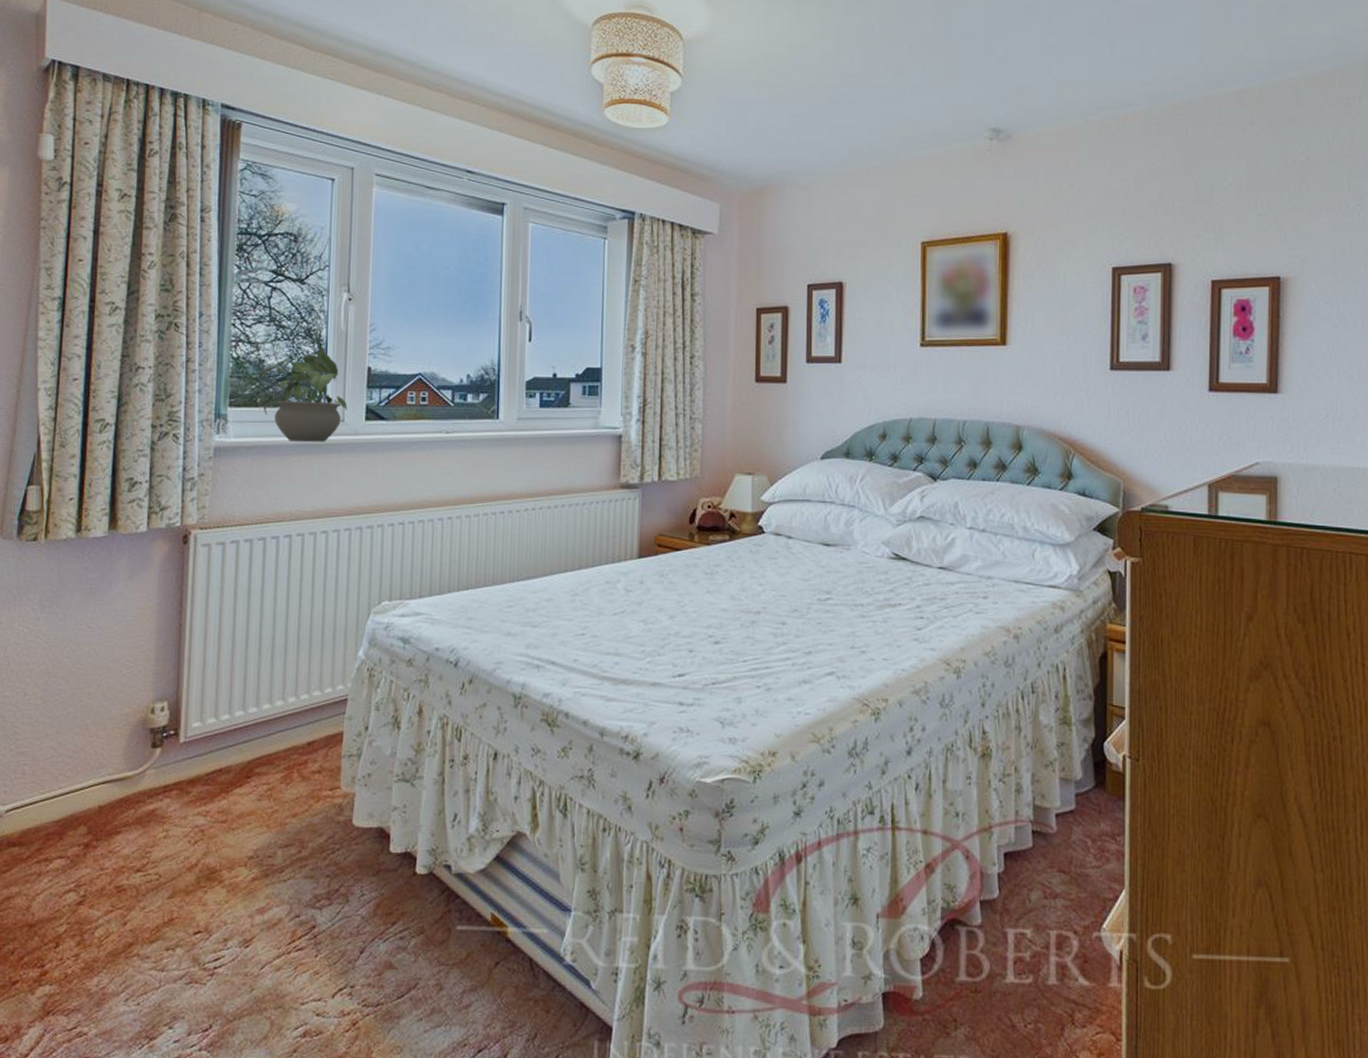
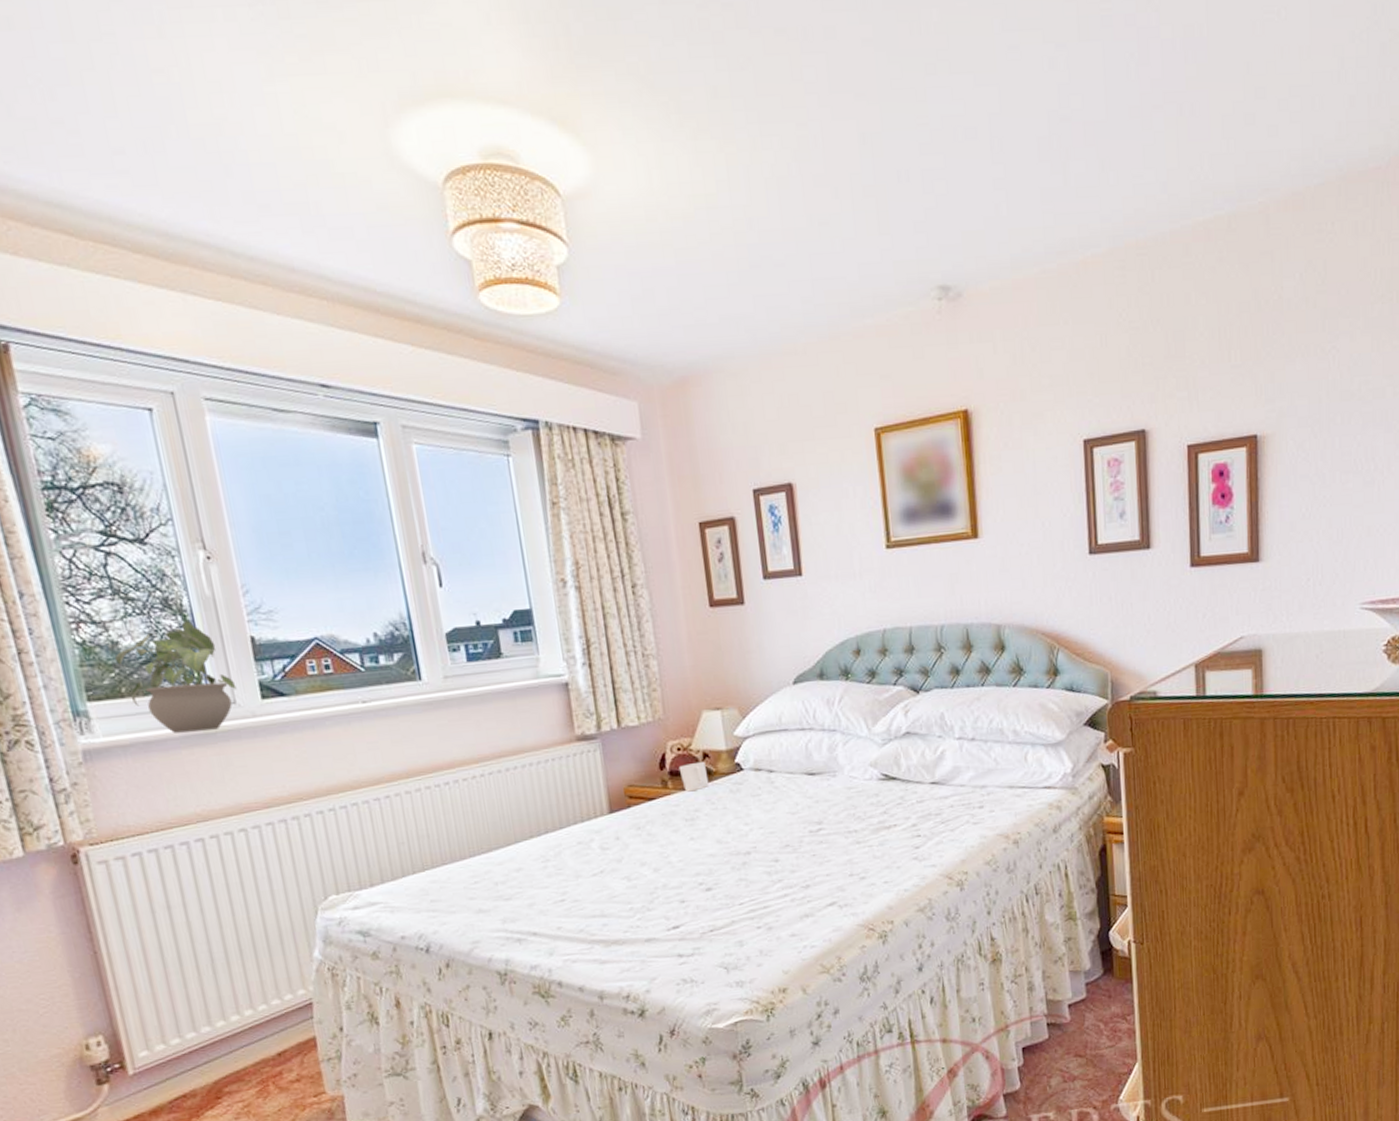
mug: none [706,520,732,547] -> present [678,761,709,792]

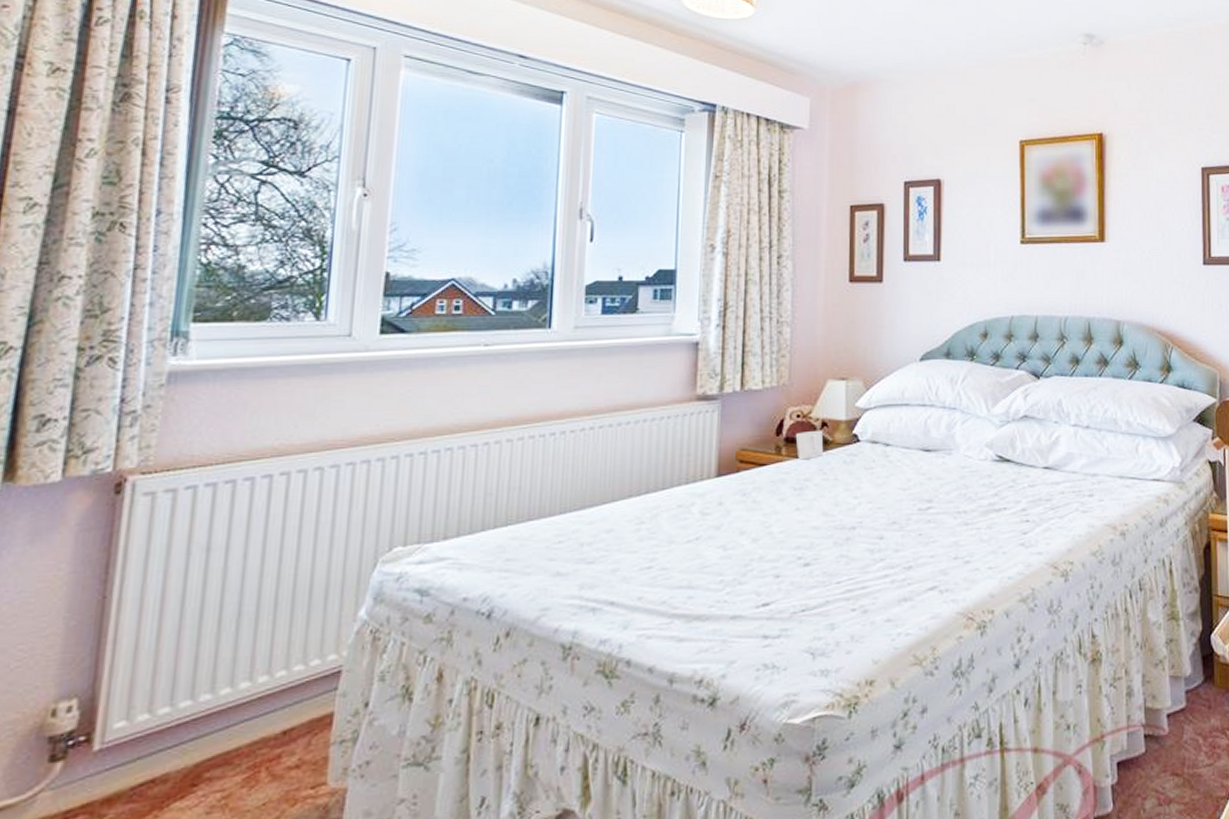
potted plant: present [115,619,237,733] -> none [237,251,357,361]

